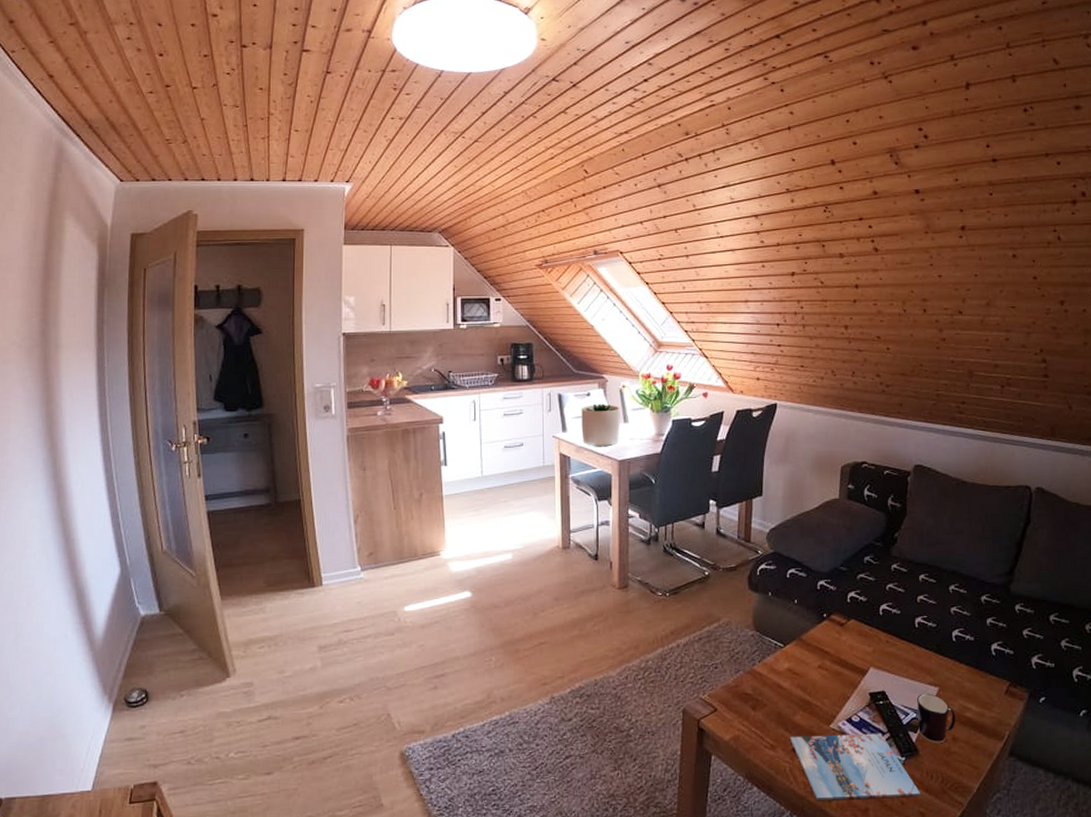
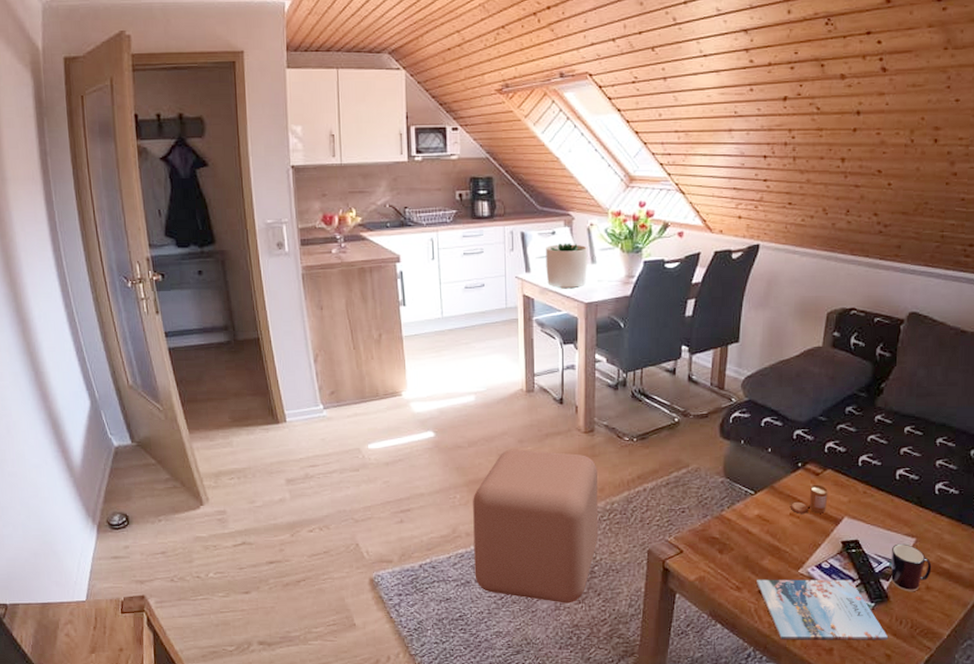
cube: none [508,607,633,771] -> present [473,449,598,603]
candle: none [819,635,853,665] -> present [791,484,828,513]

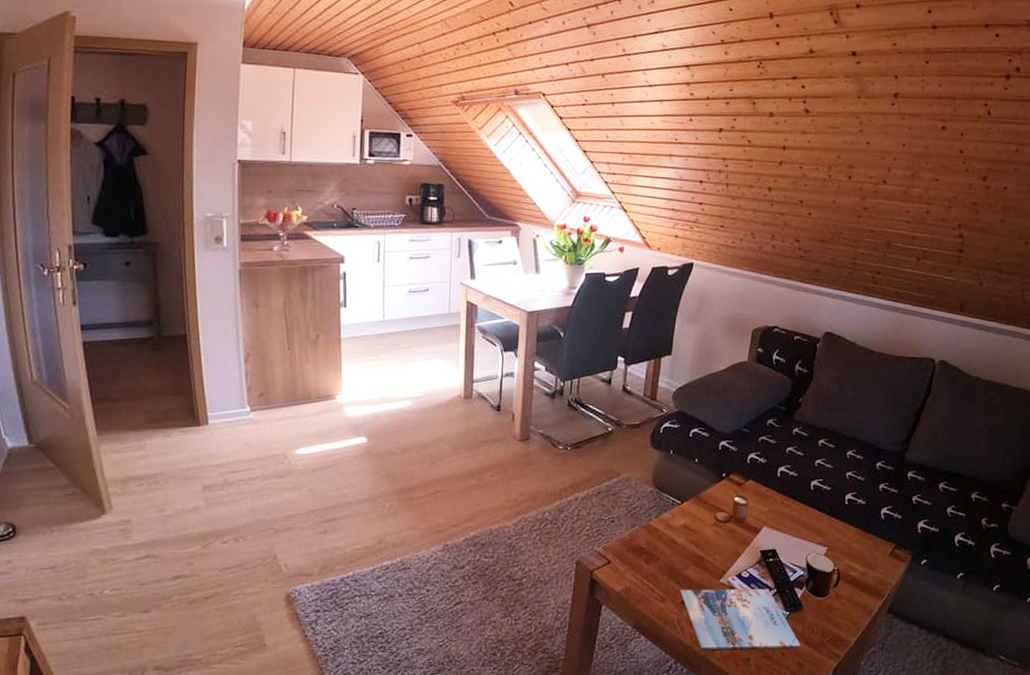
cube: present [473,449,598,603] -> none [399,456,531,617]
planter: present [546,243,587,289] -> none [490,252,532,297]

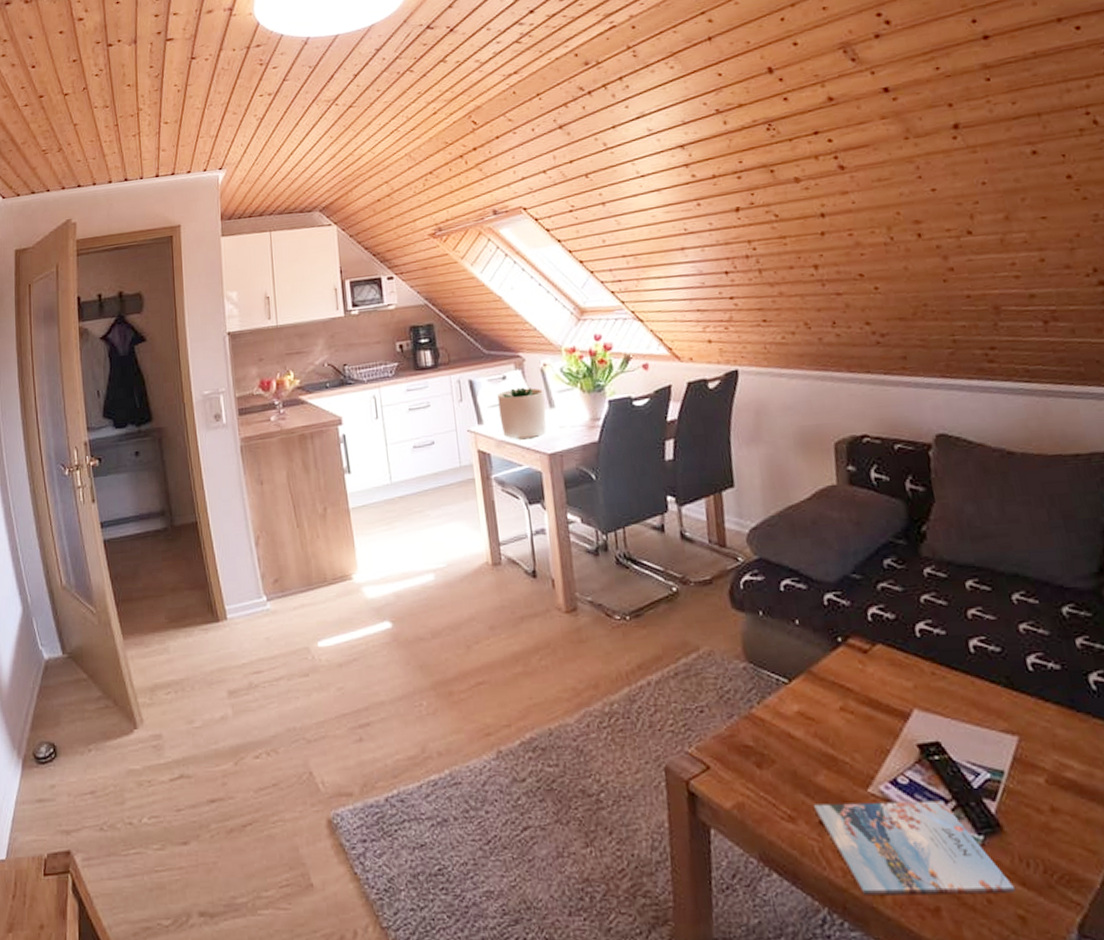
planter: none [490,252,532,297] -> present [497,387,546,440]
candle: present [715,494,749,523] -> none [839,665,887,707]
mug: present [804,552,841,600] -> none [987,744,1052,817]

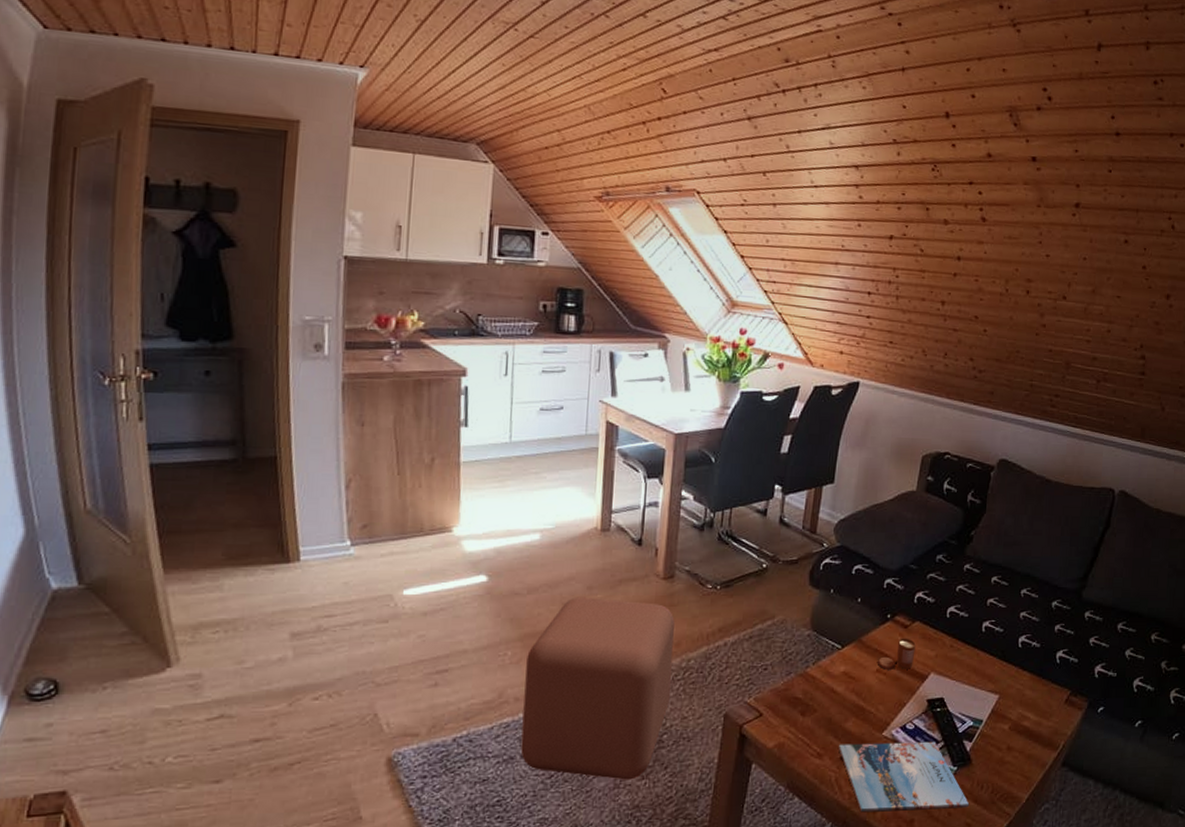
cube: none [442,637,600,848] -> present [520,597,675,780]
planter: present [497,387,546,440] -> none [634,366,681,417]
candle: none [839,665,887,707] -> present [878,638,916,670]

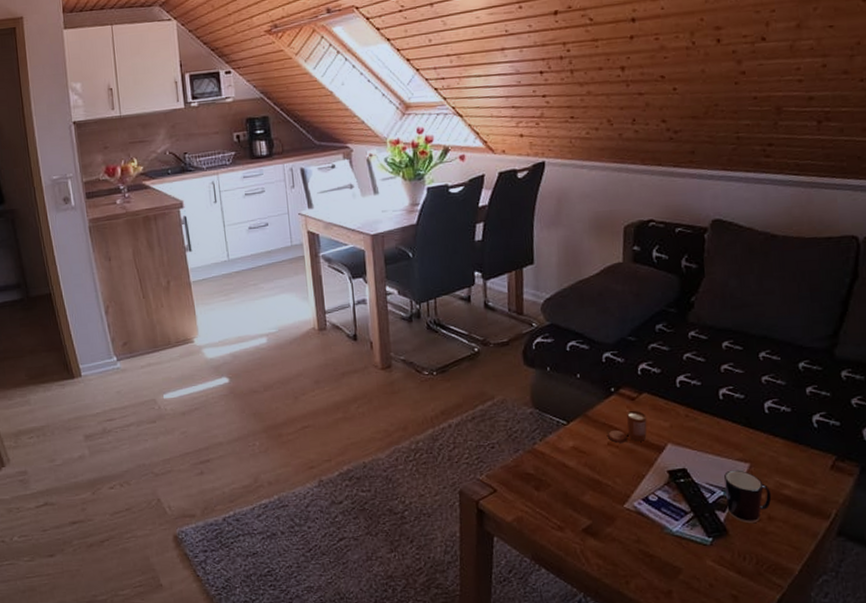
cube: present [520,597,675,780] -> none [272,390,405,553]
magazine: present [839,741,970,813] -> none [579,512,733,584]
mug: none [974,701,1013,754] -> present [723,470,772,524]

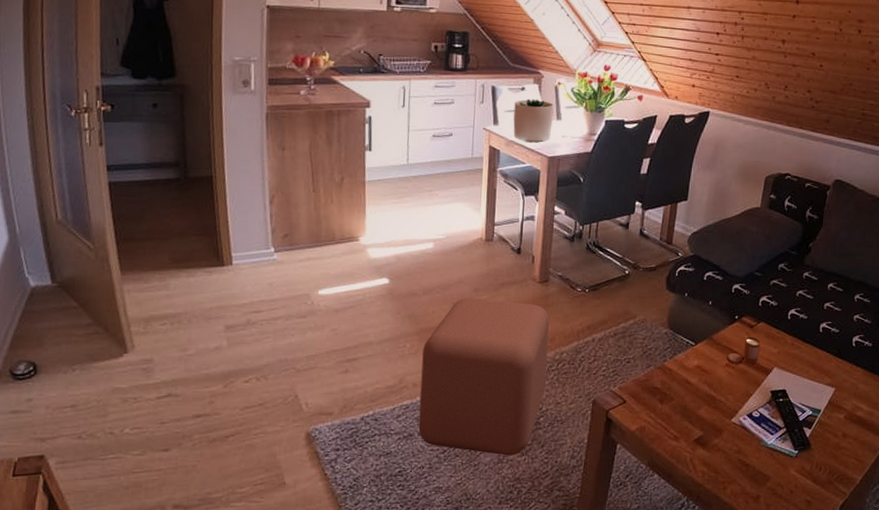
cube: none [272,390,405,553] -> present [418,297,549,456]
planter: none [326,175,370,222] -> present [513,98,554,143]
mug: present [723,470,772,524] -> none [813,393,848,440]

